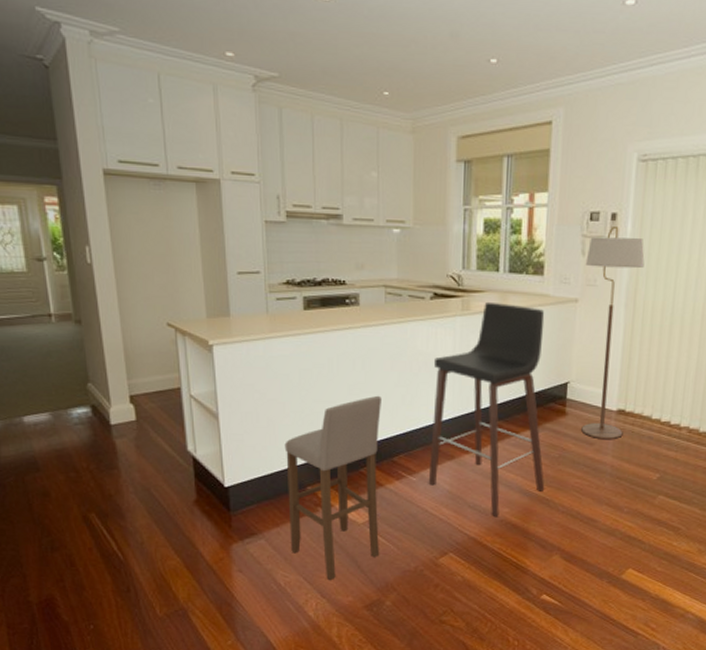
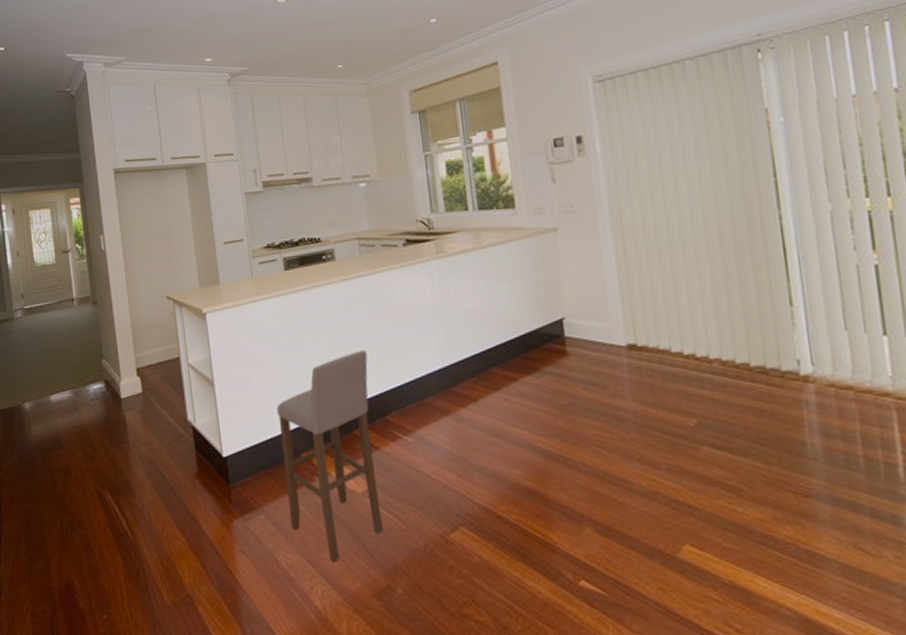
bar stool: present [428,301,545,518] -> none [414,241,559,482]
floor lamp: present [581,227,645,440] -> none [557,149,640,382]

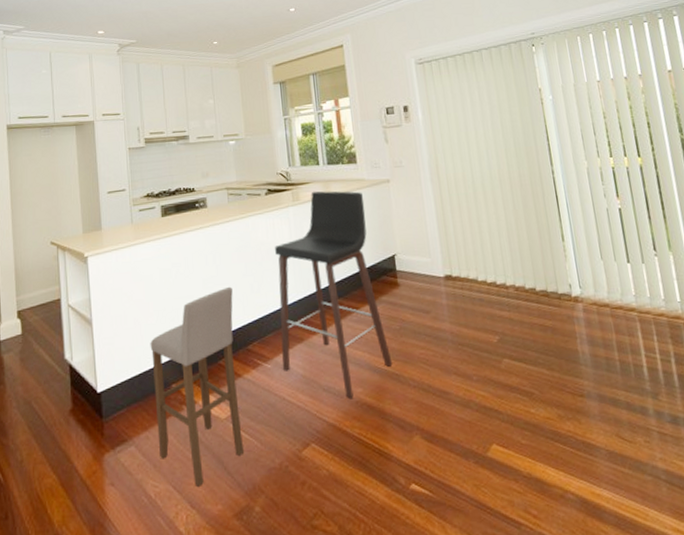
bar stool: none [414,241,559,482] -> present [274,191,393,399]

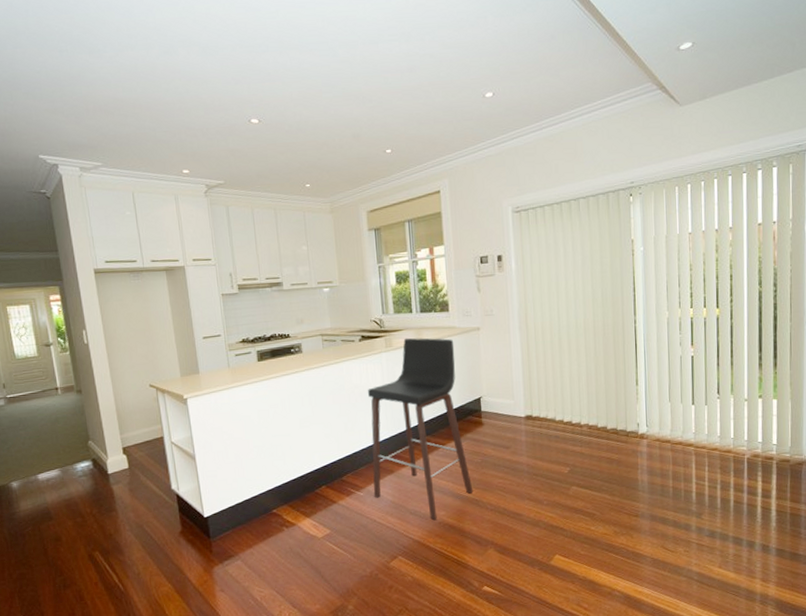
bar stool: present [150,286,243,487] -> none [251,425,338,591]

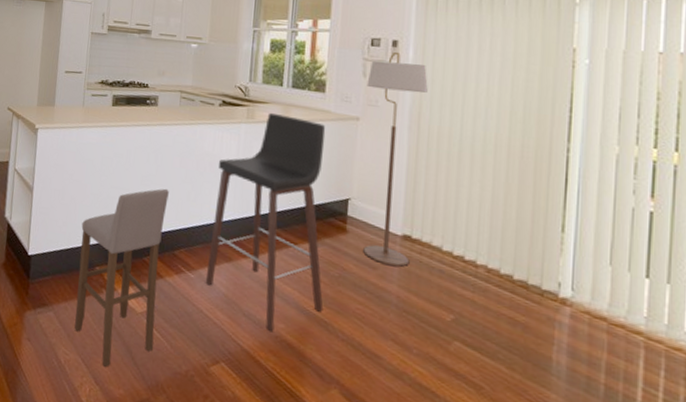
bar stool: none [251,425,338,591] -> present [74,188,169,367]
floor lamp: none [481,266,533,443] -> present [363,53,428,267]

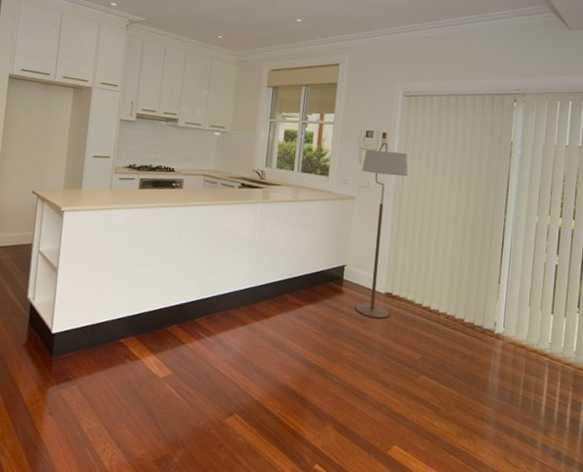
bar stool: present [74,188,169,367] -> none [98,263,192,431]
bar stool: present [205,112,326,333] -> none [222,193,328,383]

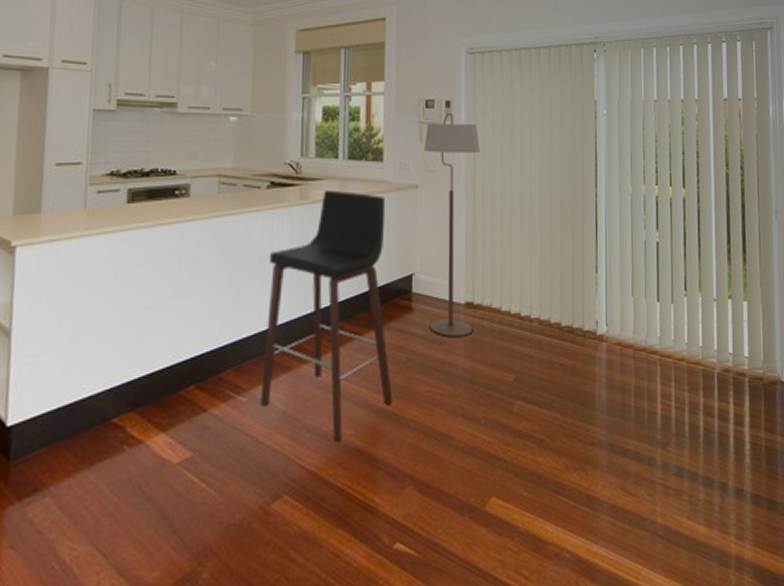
bar stool: none [222,193,328,383] -> present [260,189,393,443]

